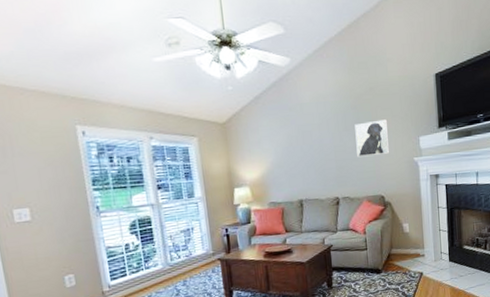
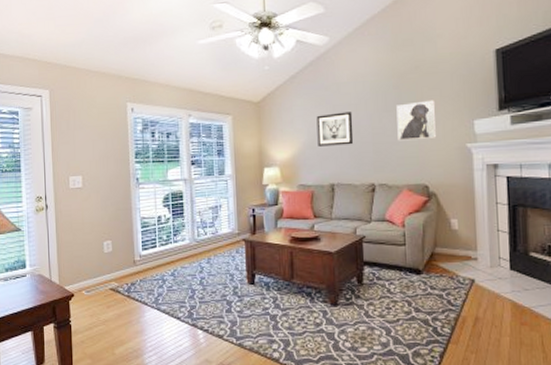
wall art: none [282,131,319,165] -> present [316,112,354,147]

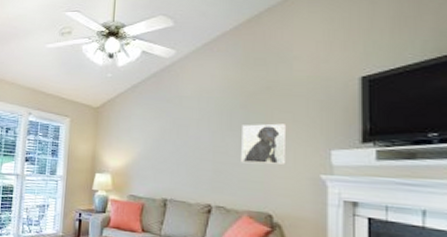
wall art: present [316,112,354,147] -> none [153,126,193,161]

